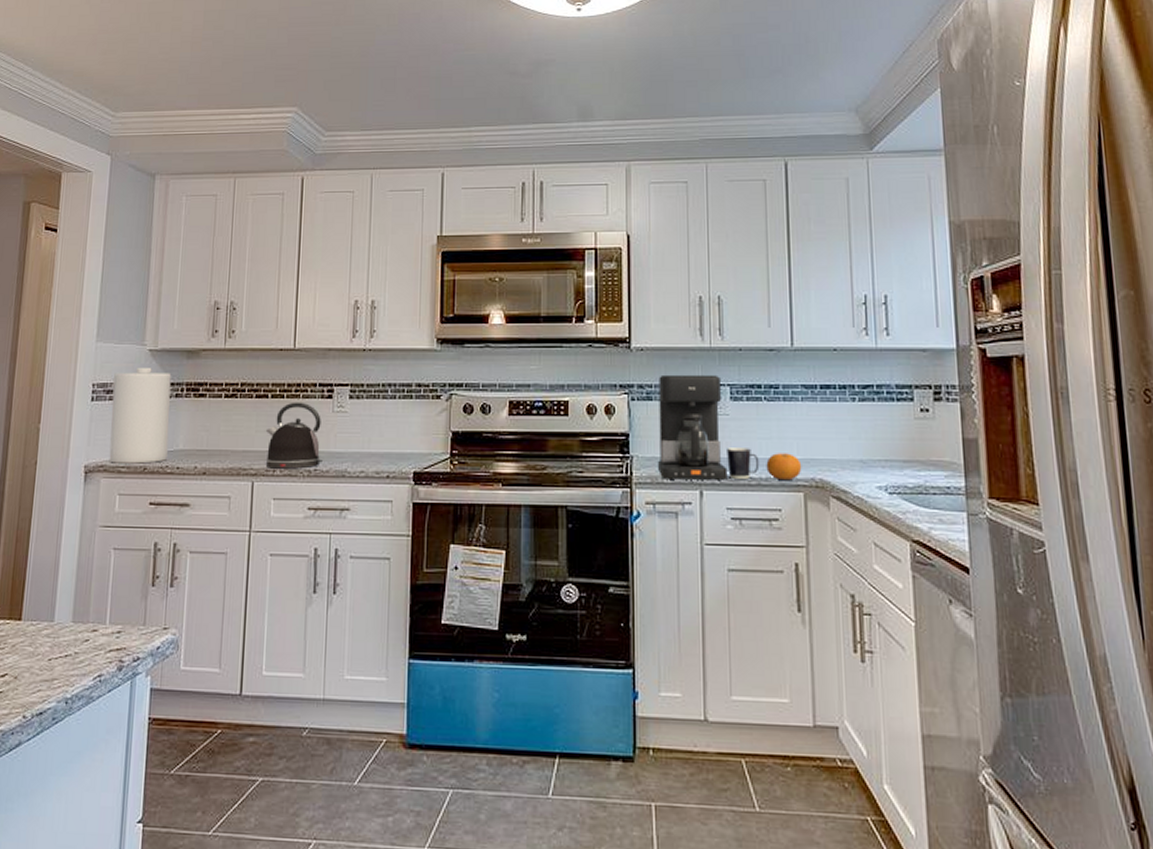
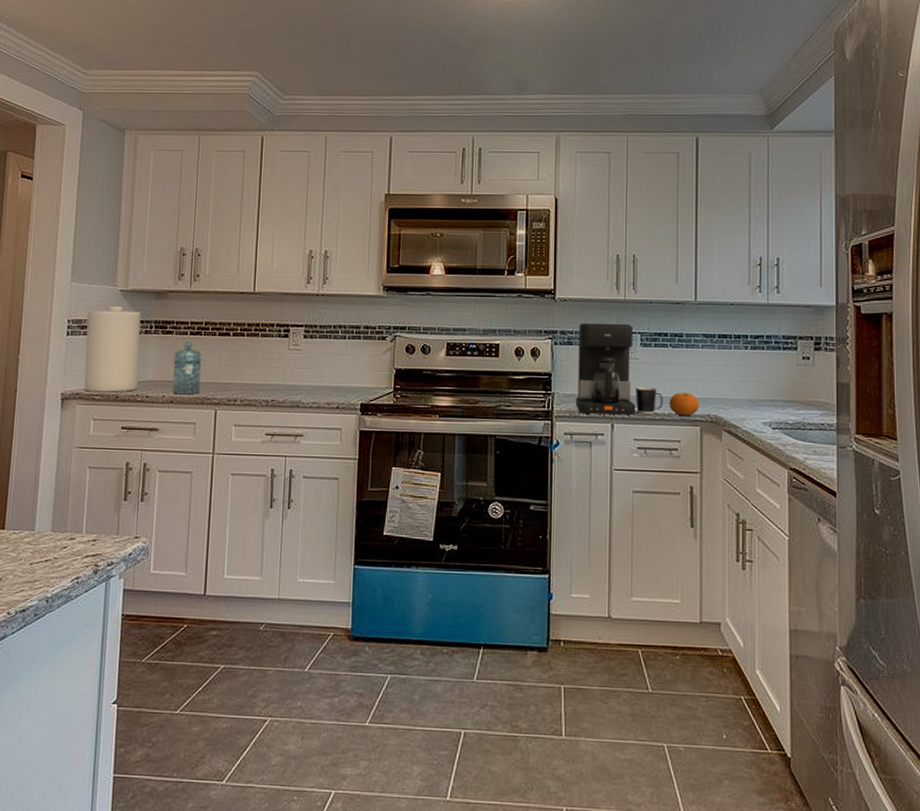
canister: none [205,406,238,465] -> present [172,342,203,395]
kettle: present [265,402,322,469] -> none [227,340,279,399]

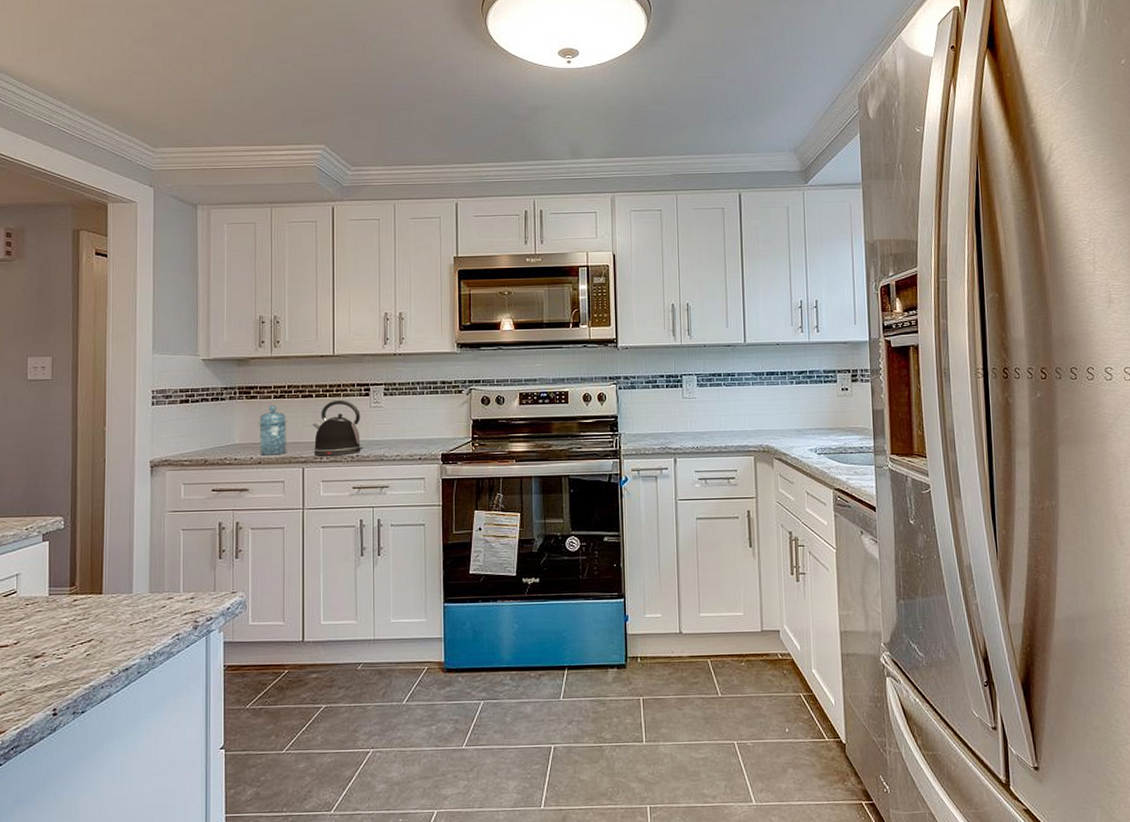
paper towel holder: present [84,306,141,393] -> none [171,375,225,458]
kettle: none [227,340,279,399] -> present [312,400,363,456]
coffee maker: present [576,322,636,415] -> none [640,366,696,451]
mug: present [636,387,664,414] -> none [695,423,720,448]
fruit: present [669,392,700,417] -> none [725,426,753,448]

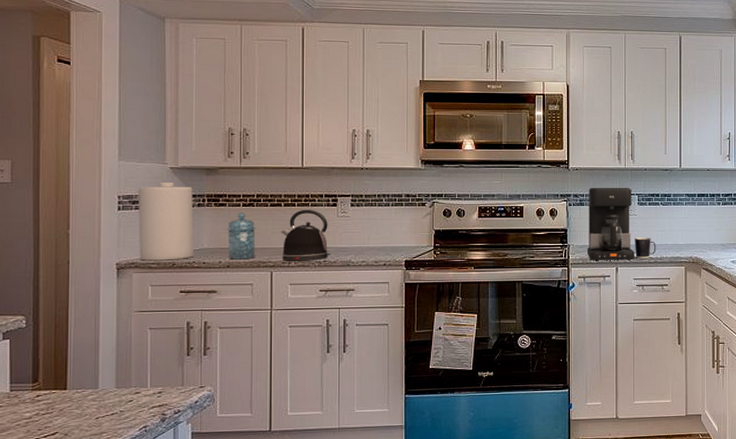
paper towel holder: none [171,375,225,458] -> present [138,183,194,261]
coffee maker: none [640,366,696,451] -> present [587,187,635,260]
mug: none [695,423,720,448] -> present [635,237,656,259]

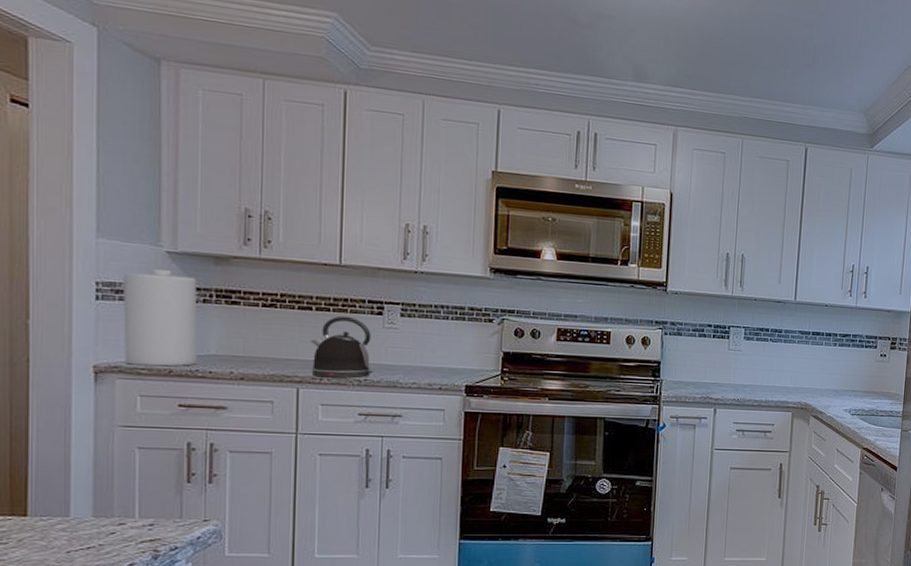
canister: present [226,213,256,260] -> none [240,314,279,372]
coffee maker: present [587,187,635,260] -> none [682,315,738,401]
mug: present [635,237,656,259] -> none [737,376,762,401]

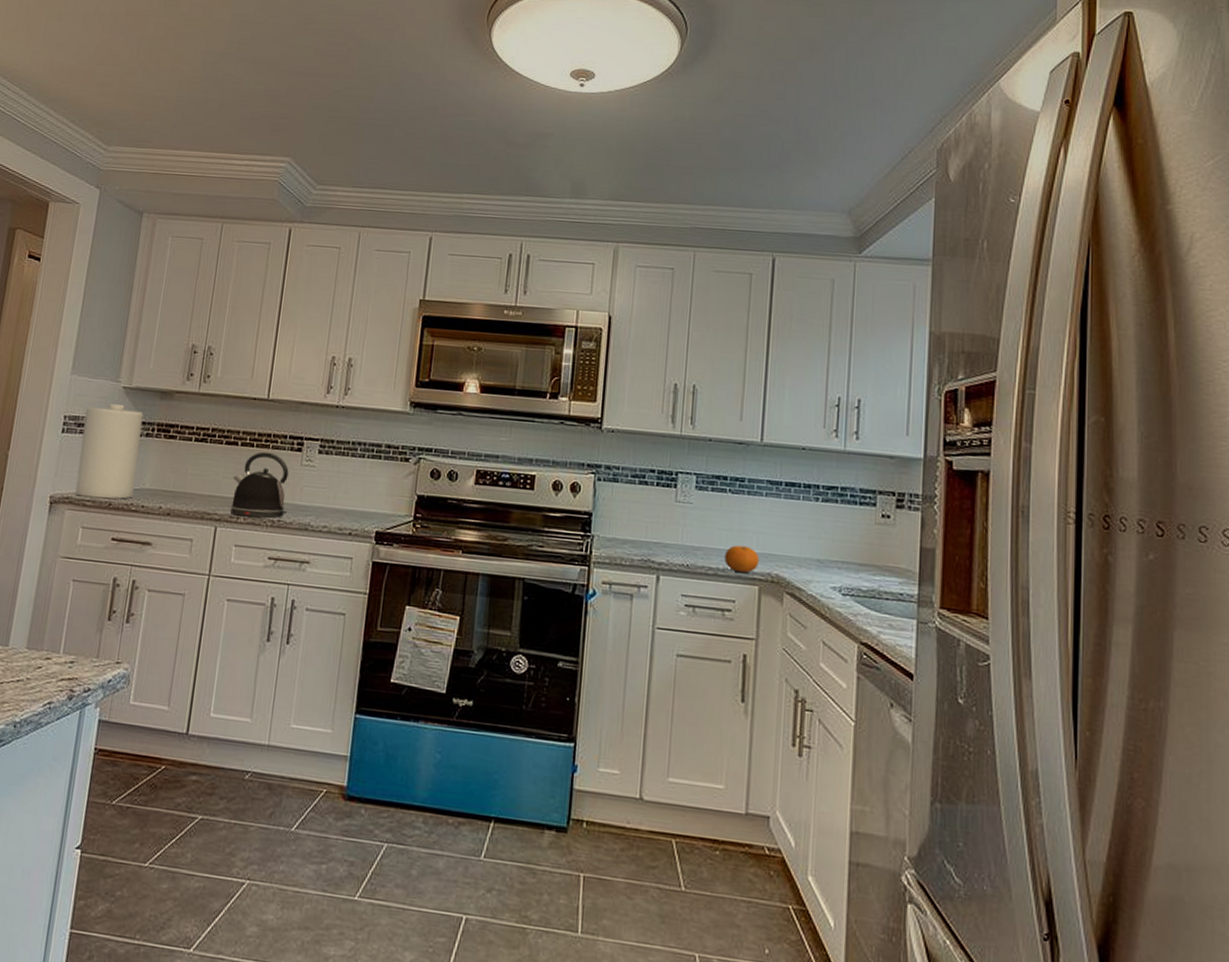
fruit: none [766,382,793,403] -> present [724,545,760,574]

